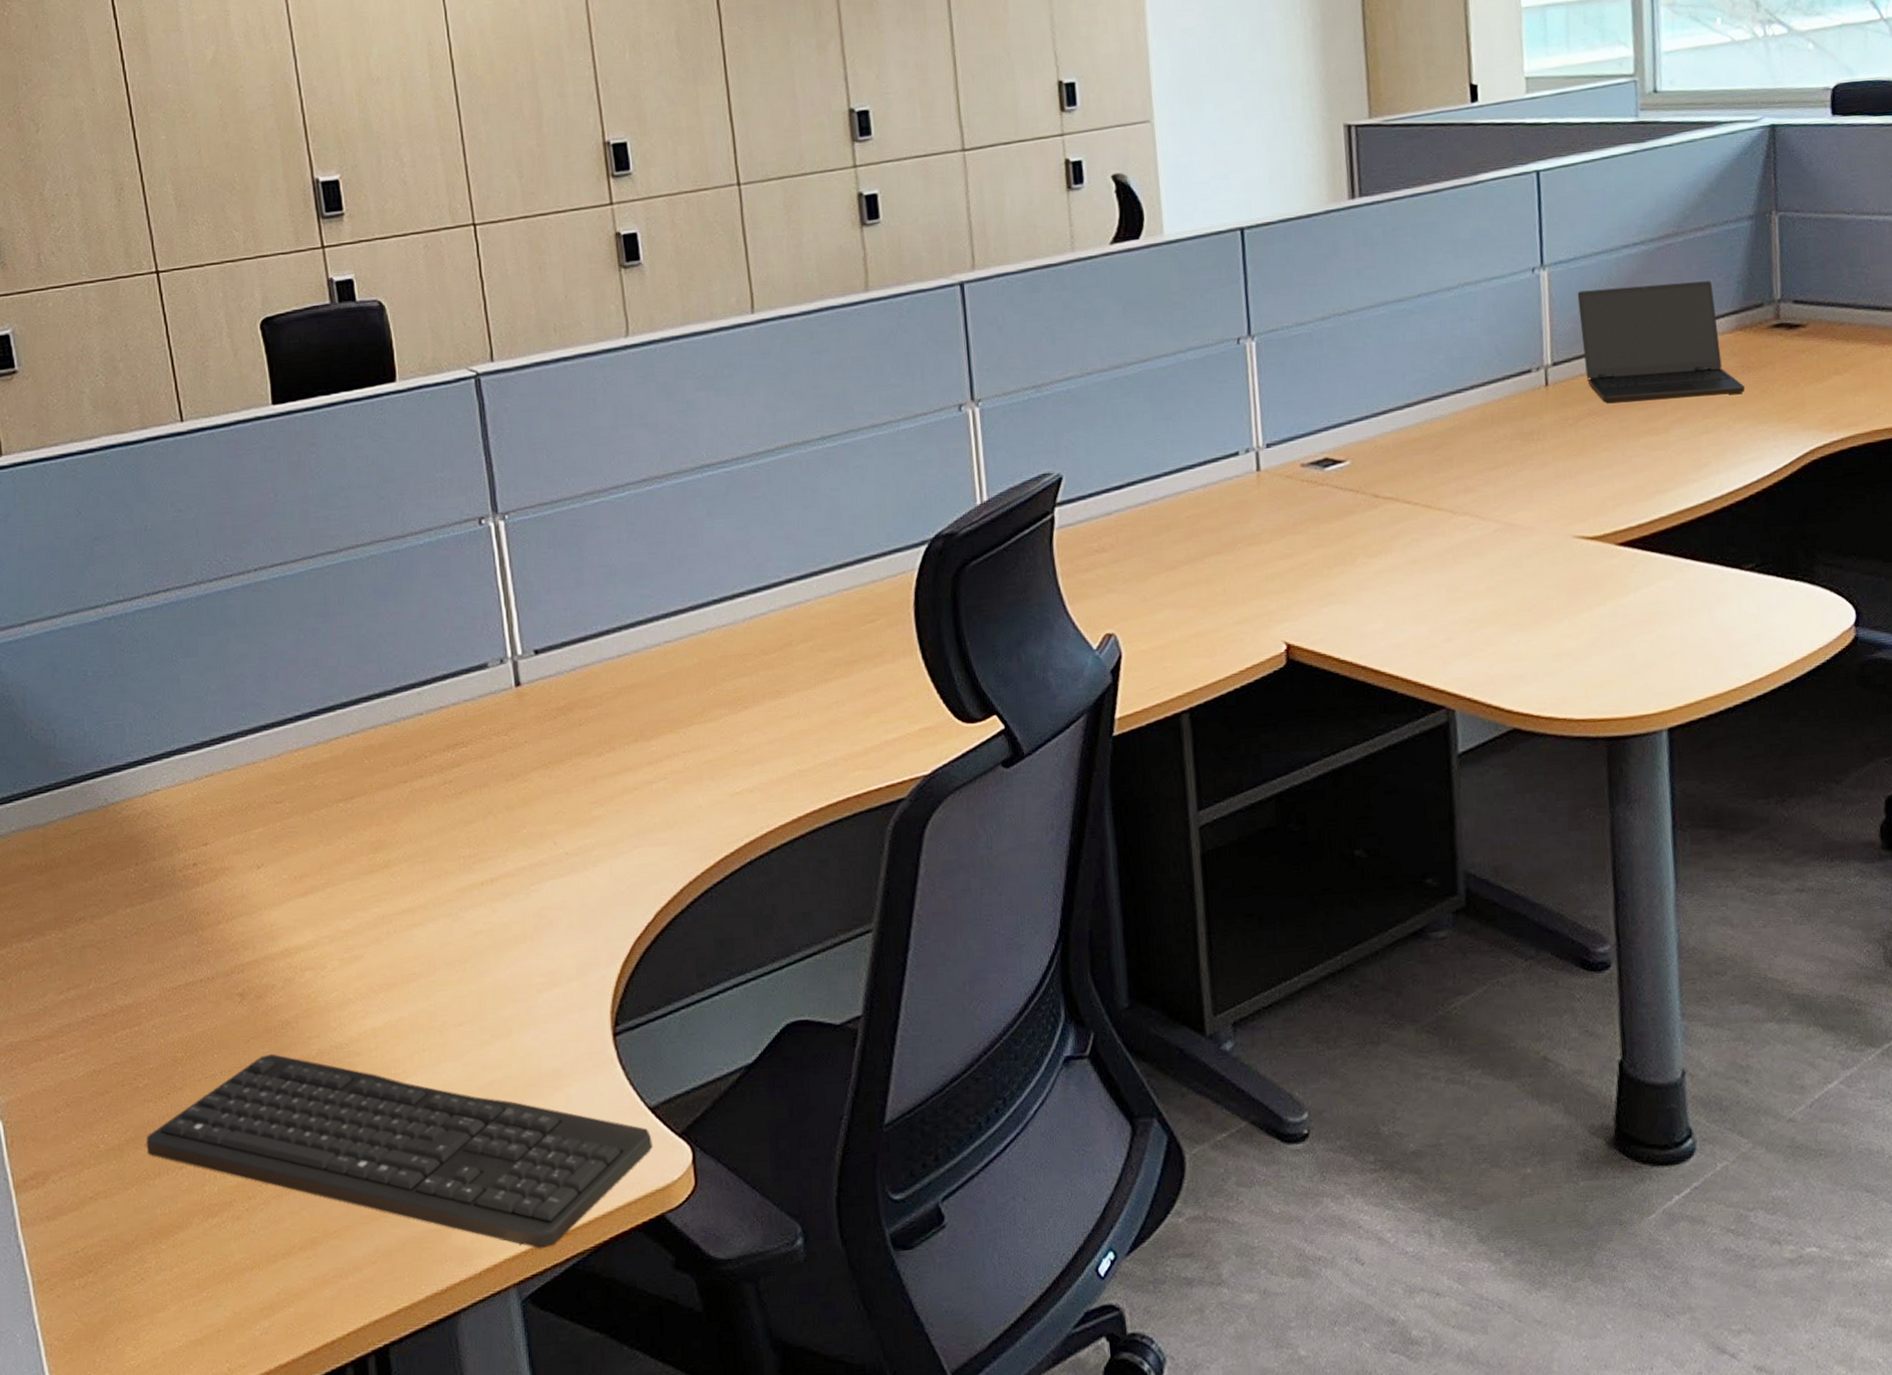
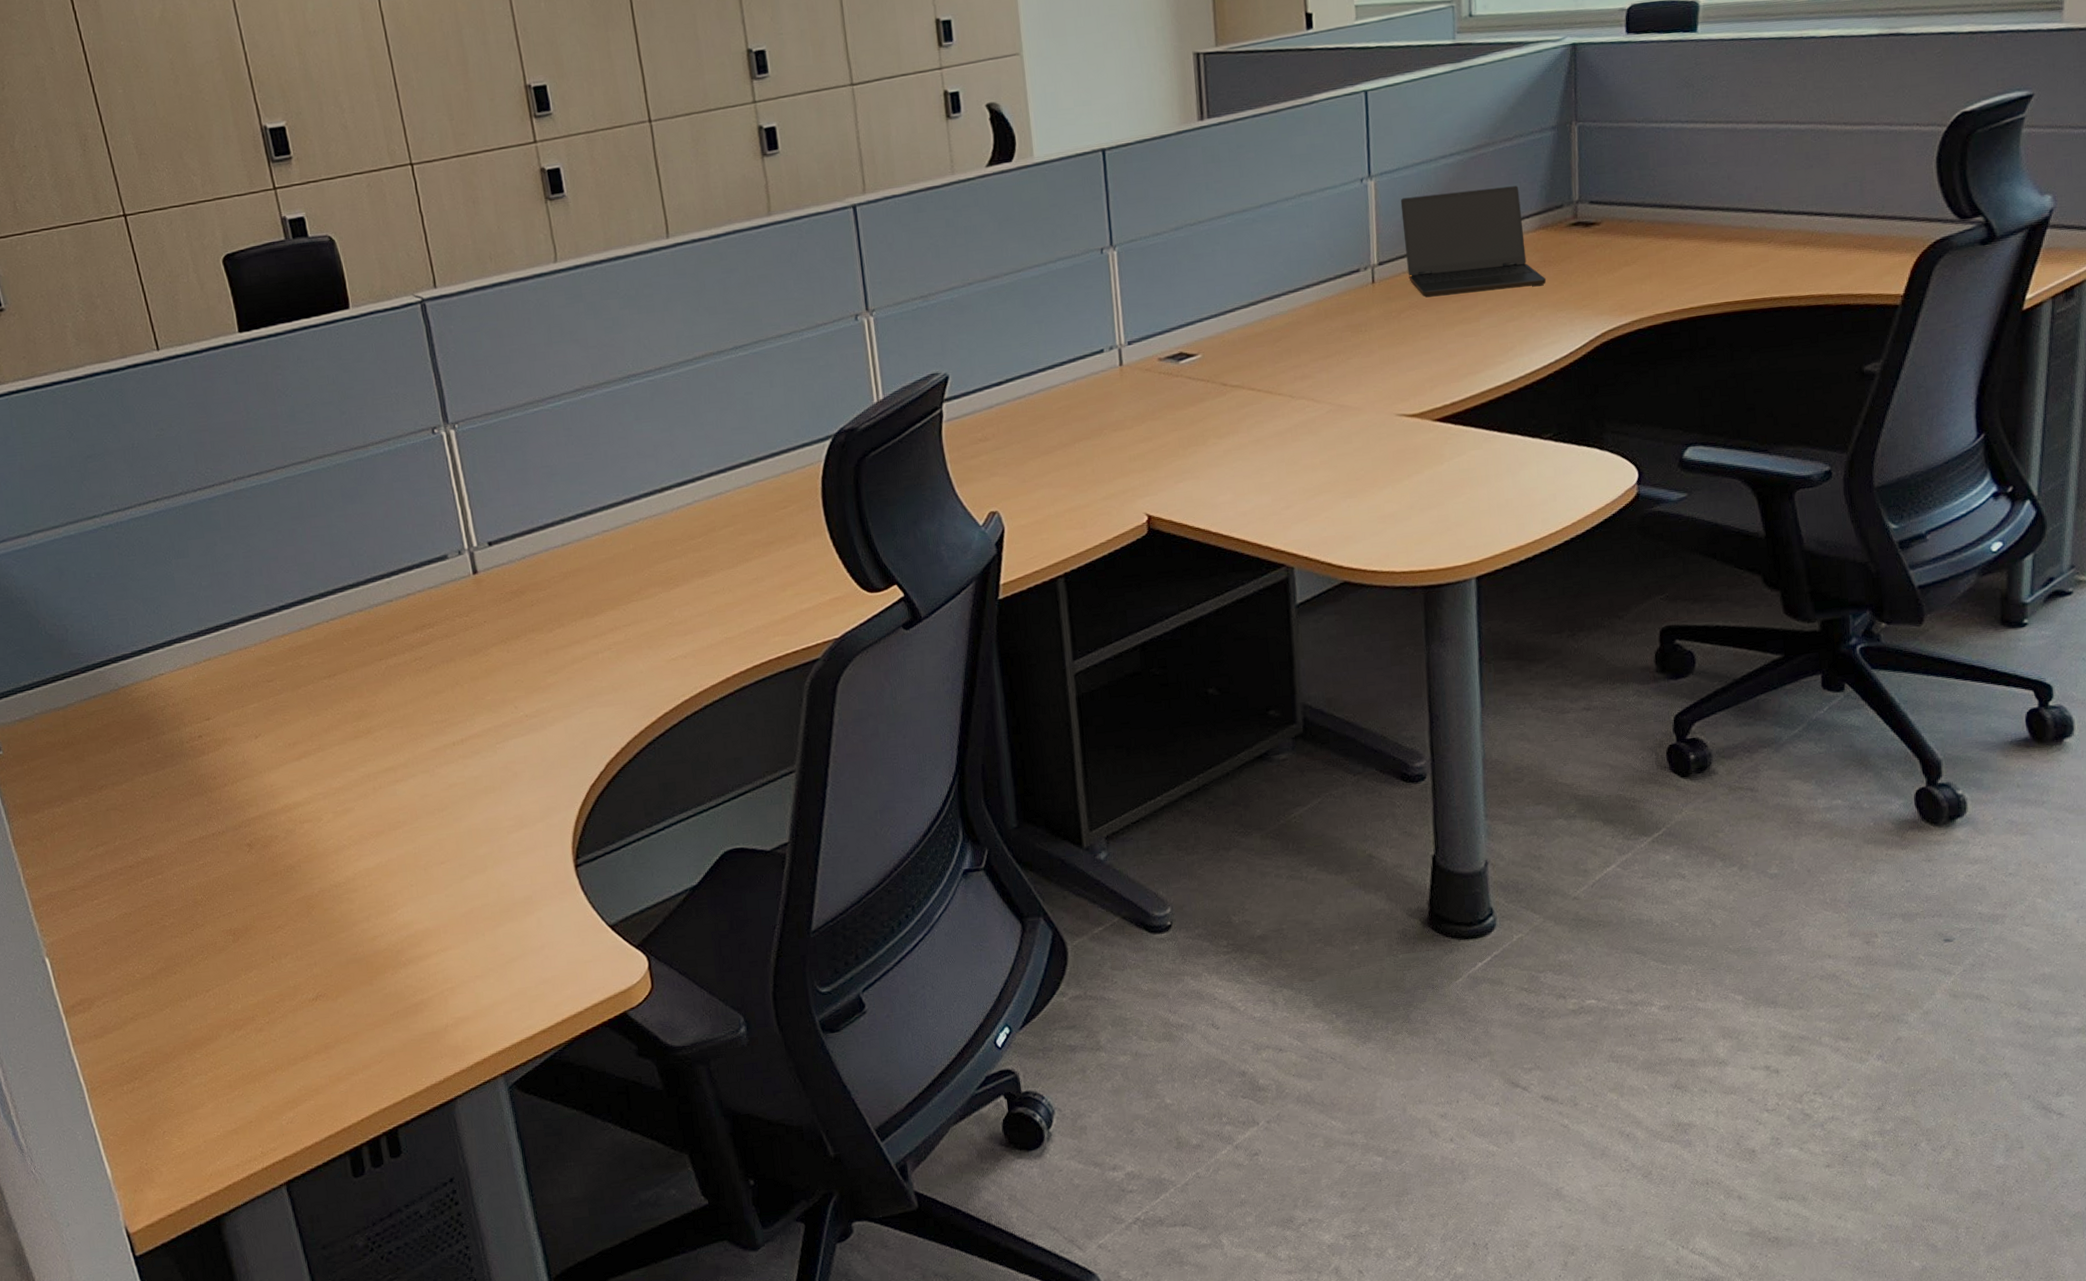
computer keyboard: present [146,1053,653,1249] -> none [175,893,614,1045]

